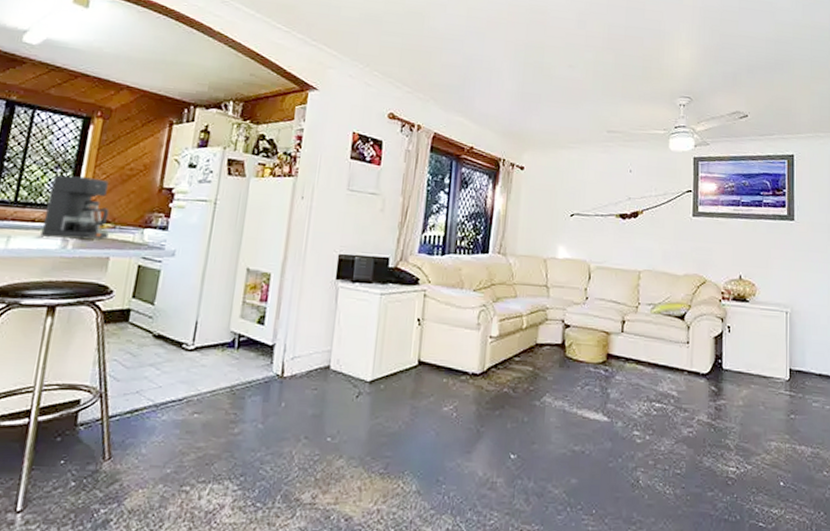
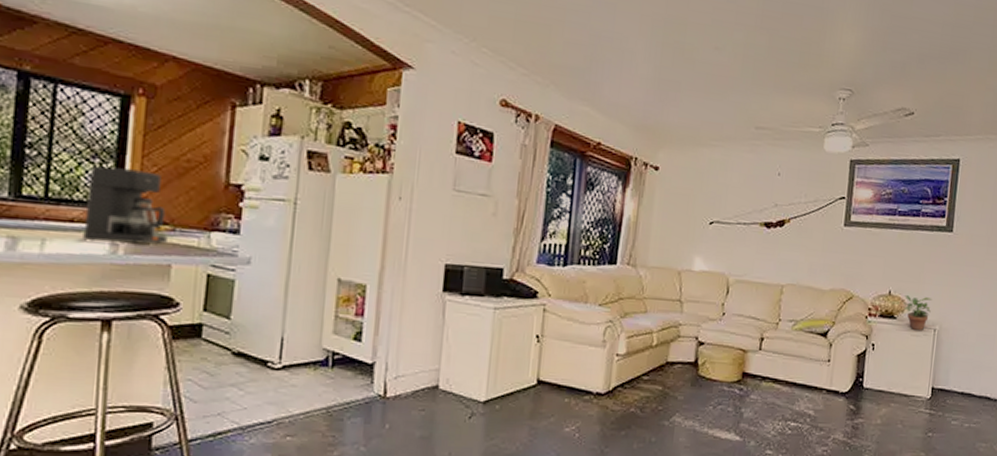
potted plant: none [753,280,781,314] -> present [902,295,932,331]

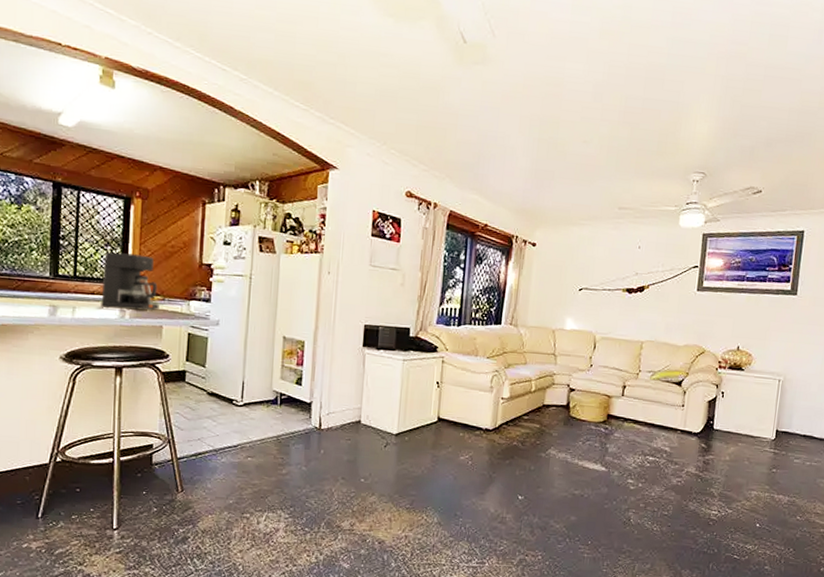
potted plant: present [902,295,932,331] -> none [750,350,777,381]

